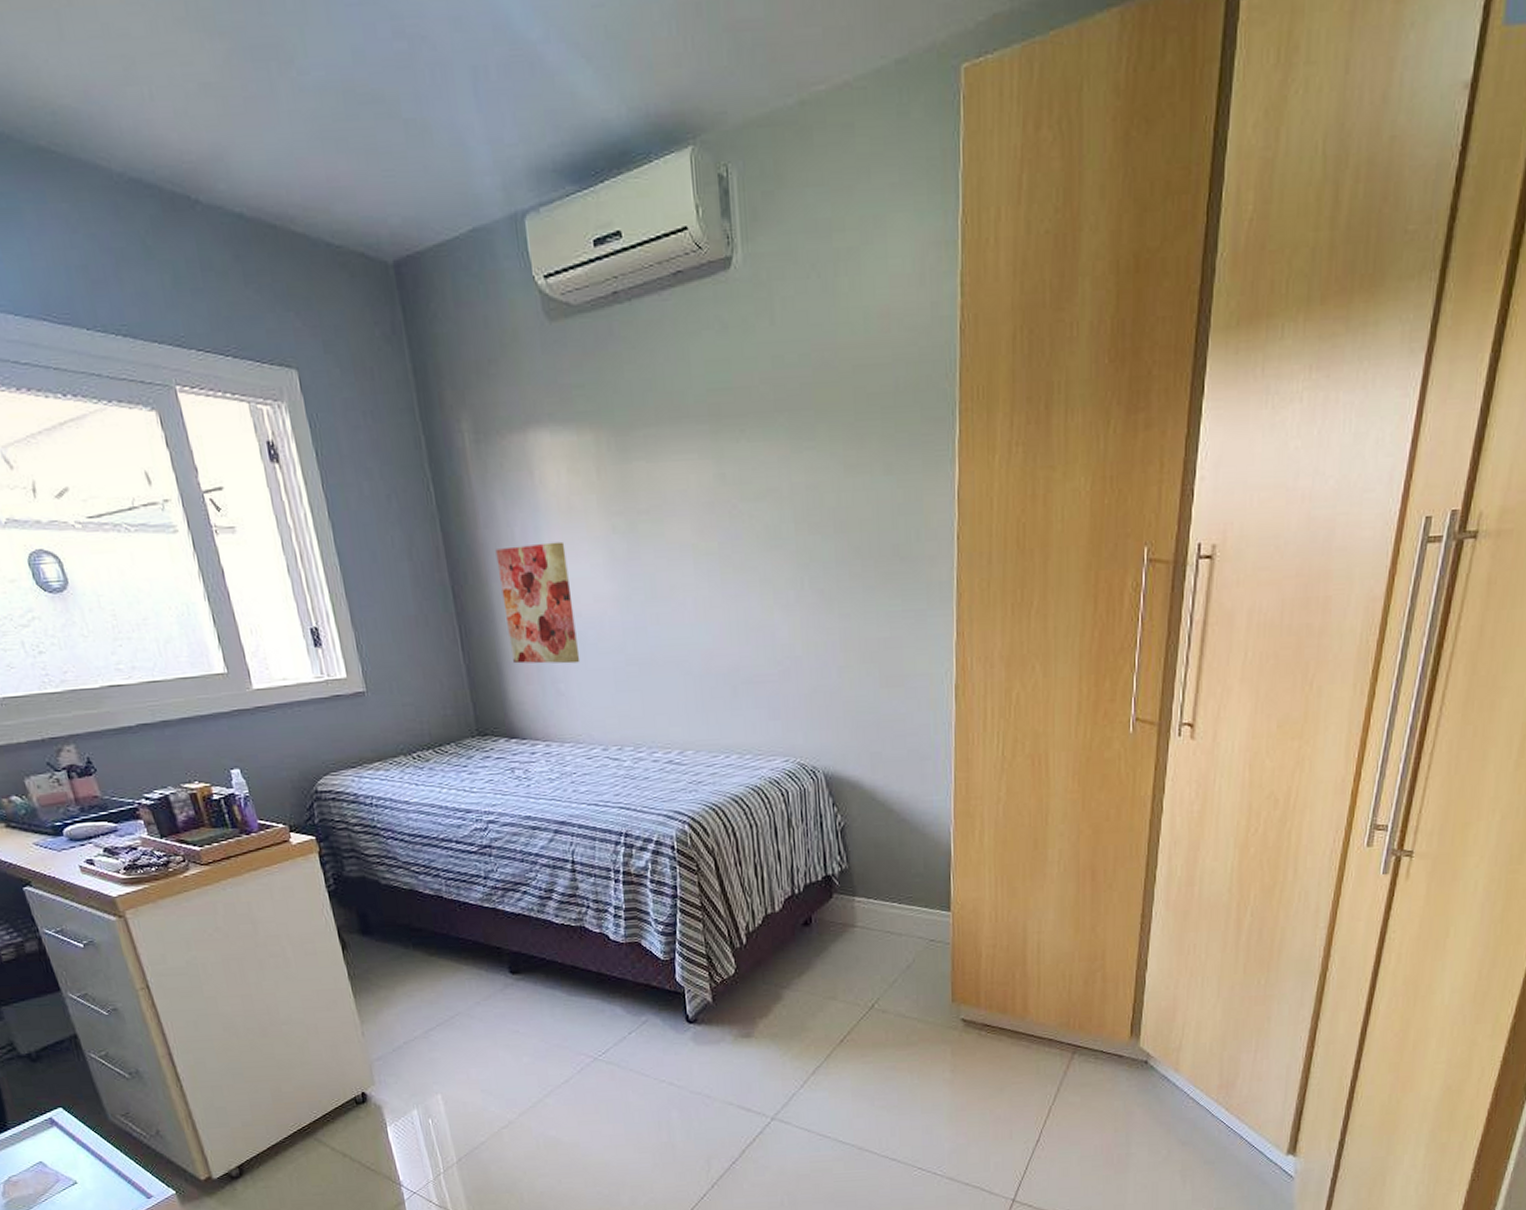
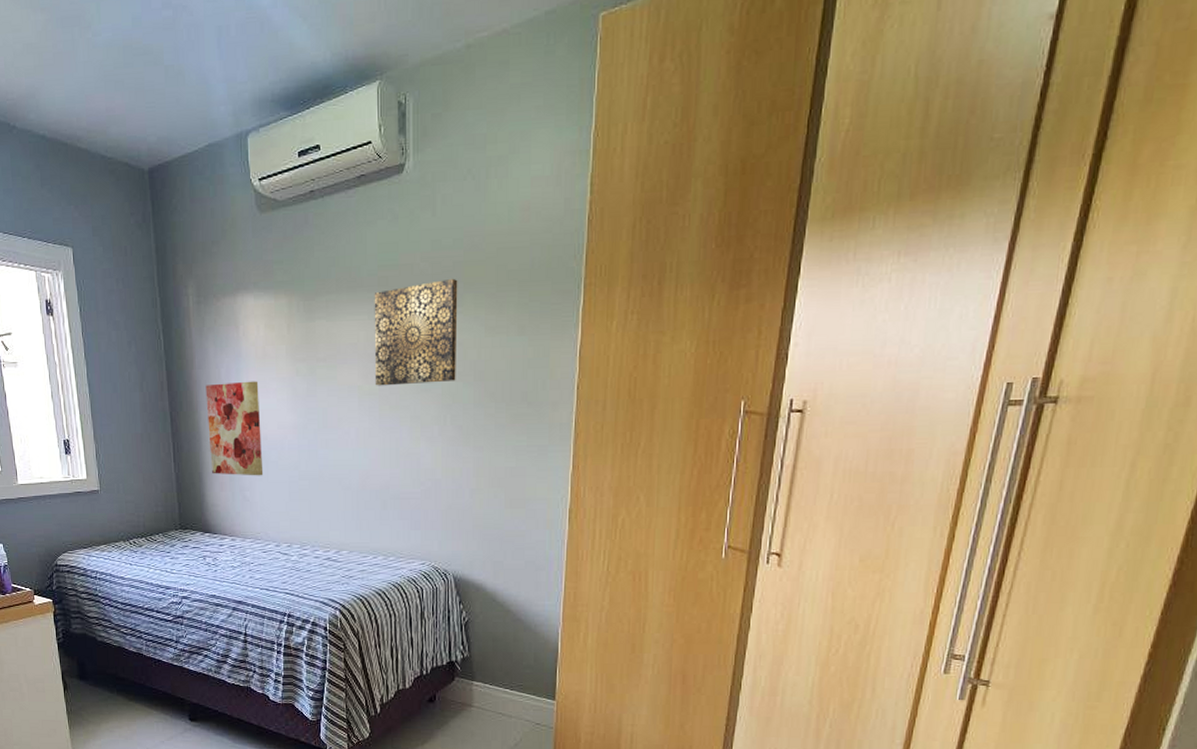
wall art: none [704,404,813,543] -> present [374,278,458,386]

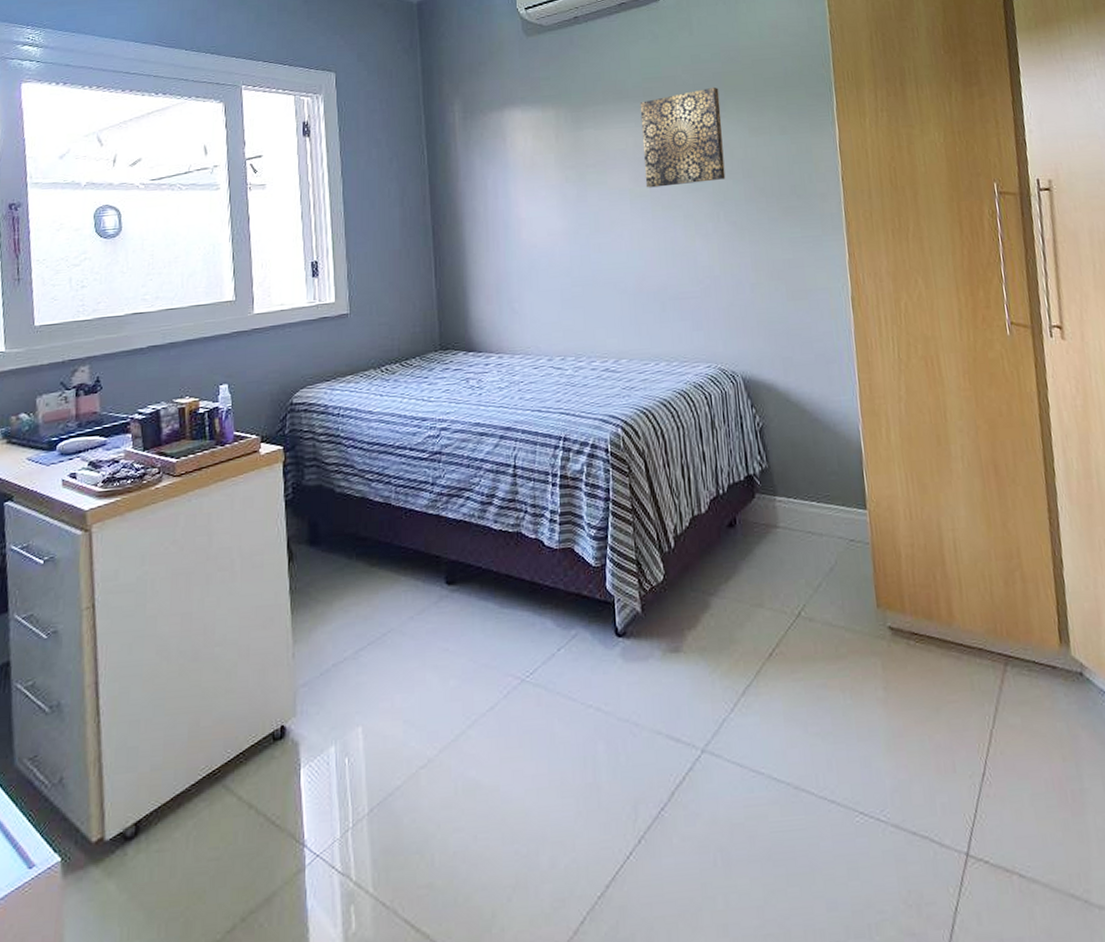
wall art: present [205,381,264,476] -> none [471,189,533,288]

